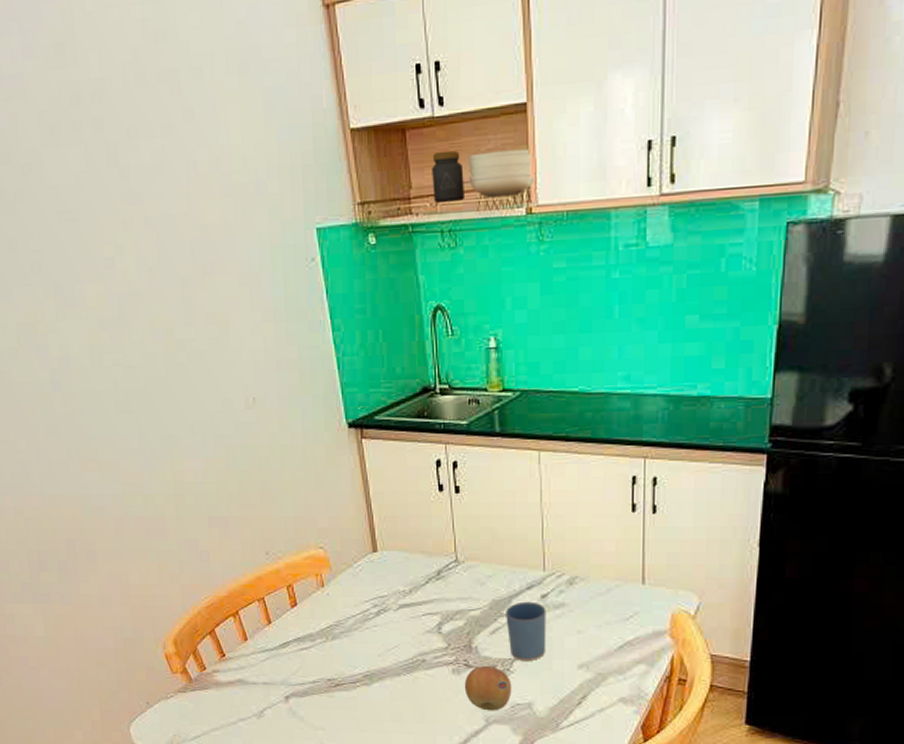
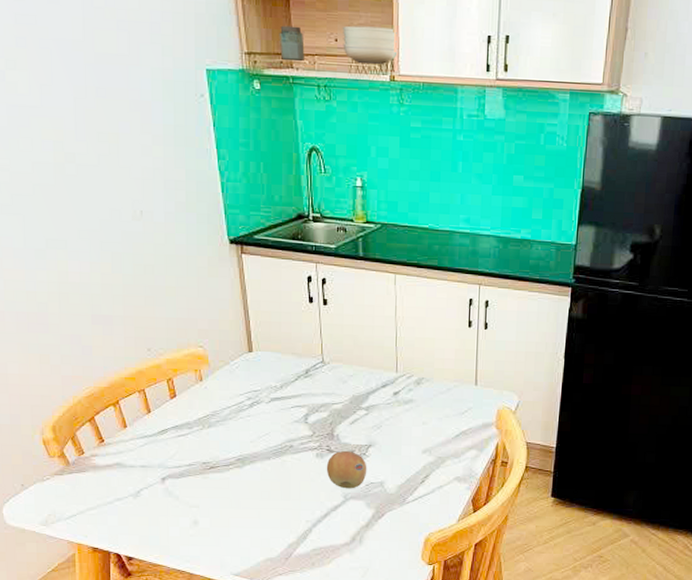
peanut butter: none [395,163,425,207] -> present [279,25,305,62]
jar: present [432,150,464,203] -> none [311,19,339,63]
mug: present [506,601,546,661] -> none [363,397,398,447]

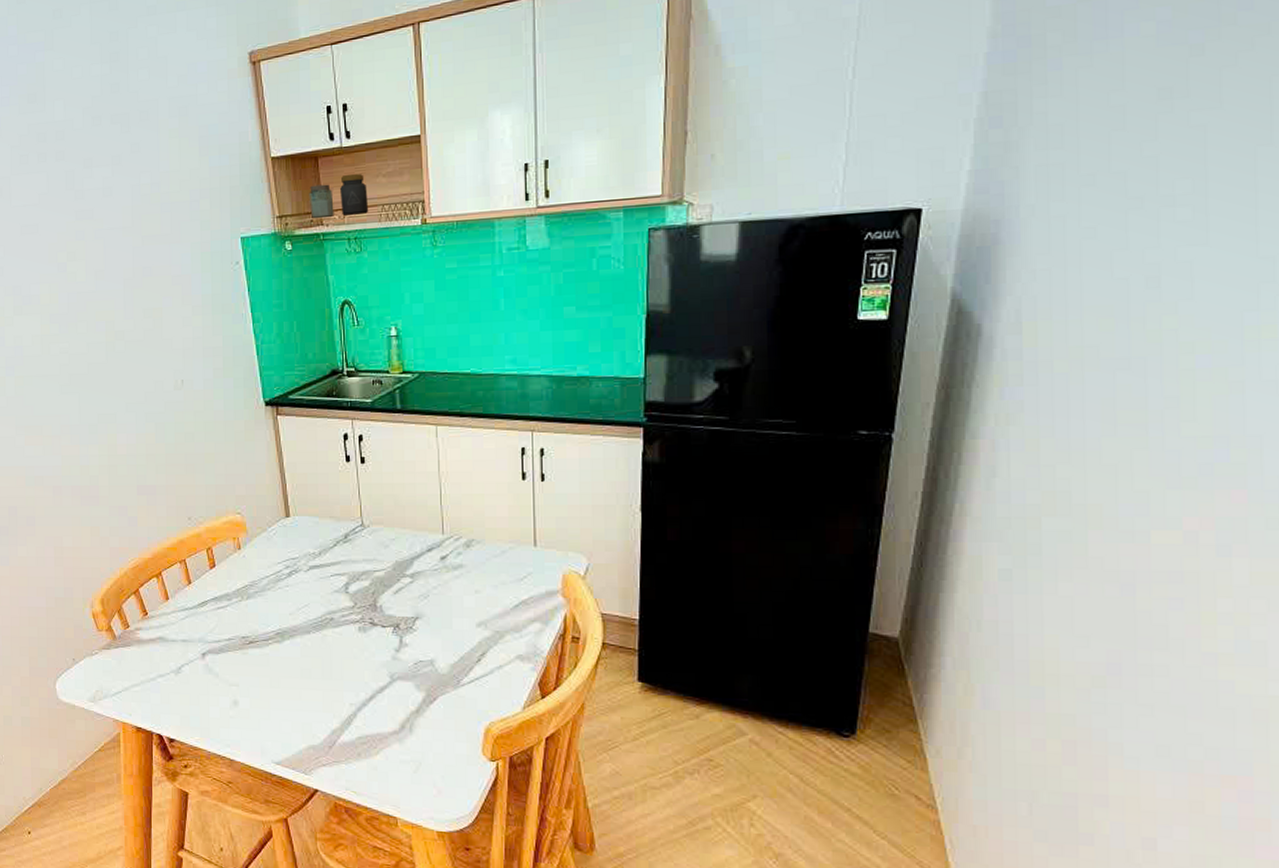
jar: none [311,19,339,63] -> present [340,173,368,216]
fruit: present [326,450,367,489] -> none [369,623,415,668]
bowl: present [342,25,398,65] -> none [370,171,429,212]

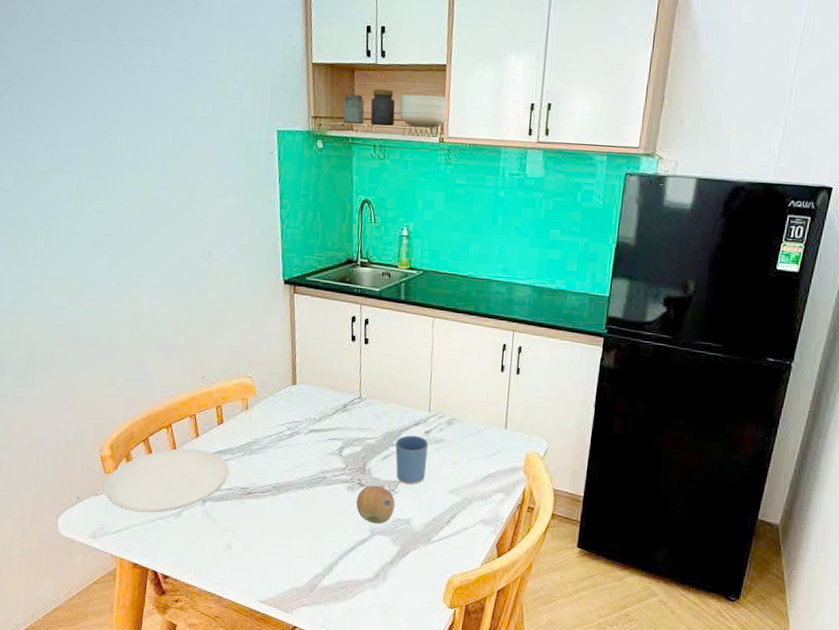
plate: none [98,597,228,671] -> present [103,448,230,513]
fruit: none [369,623,415,668] -> present [356,485,396,524]
bowl: none [370,171,429,212] -> present [398,94,448,129]
mug: none [408,563,447,619] -> present [395,435,429,484]

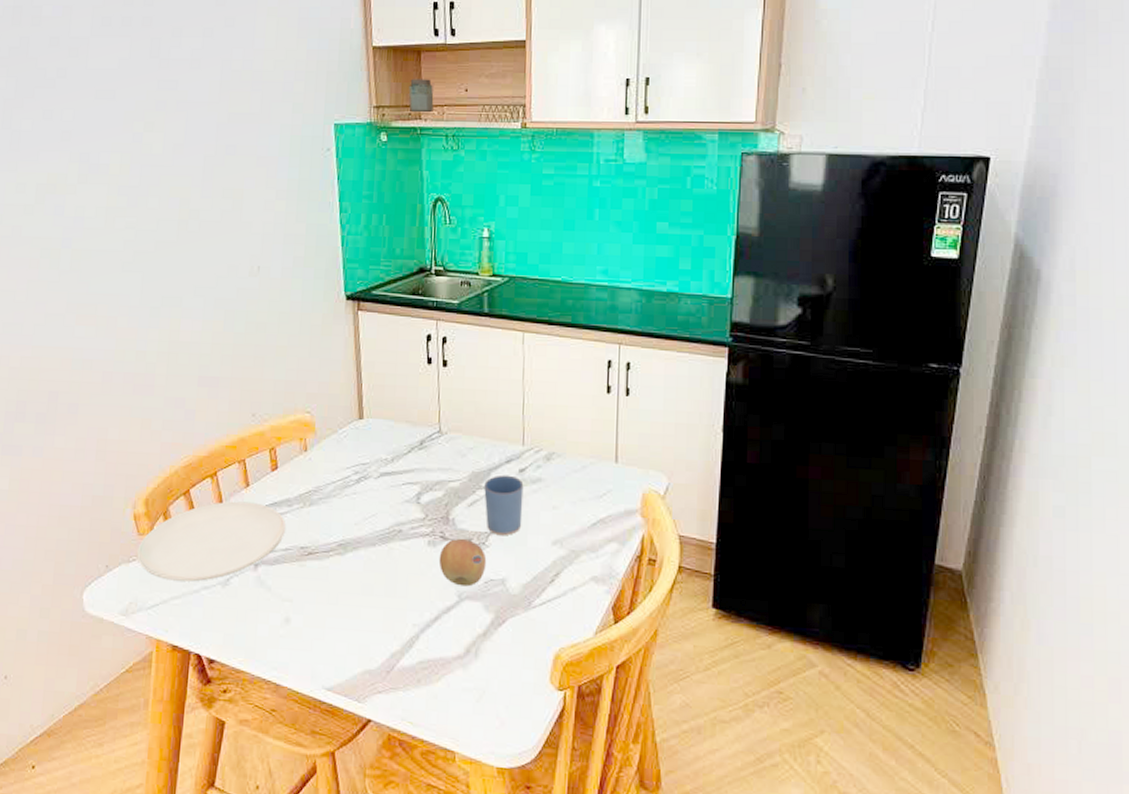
jar: present [370,89,395,126] -> none [441,71,469,112]
bowl: present [398,94,448,129] -> none [472,75,530,113]

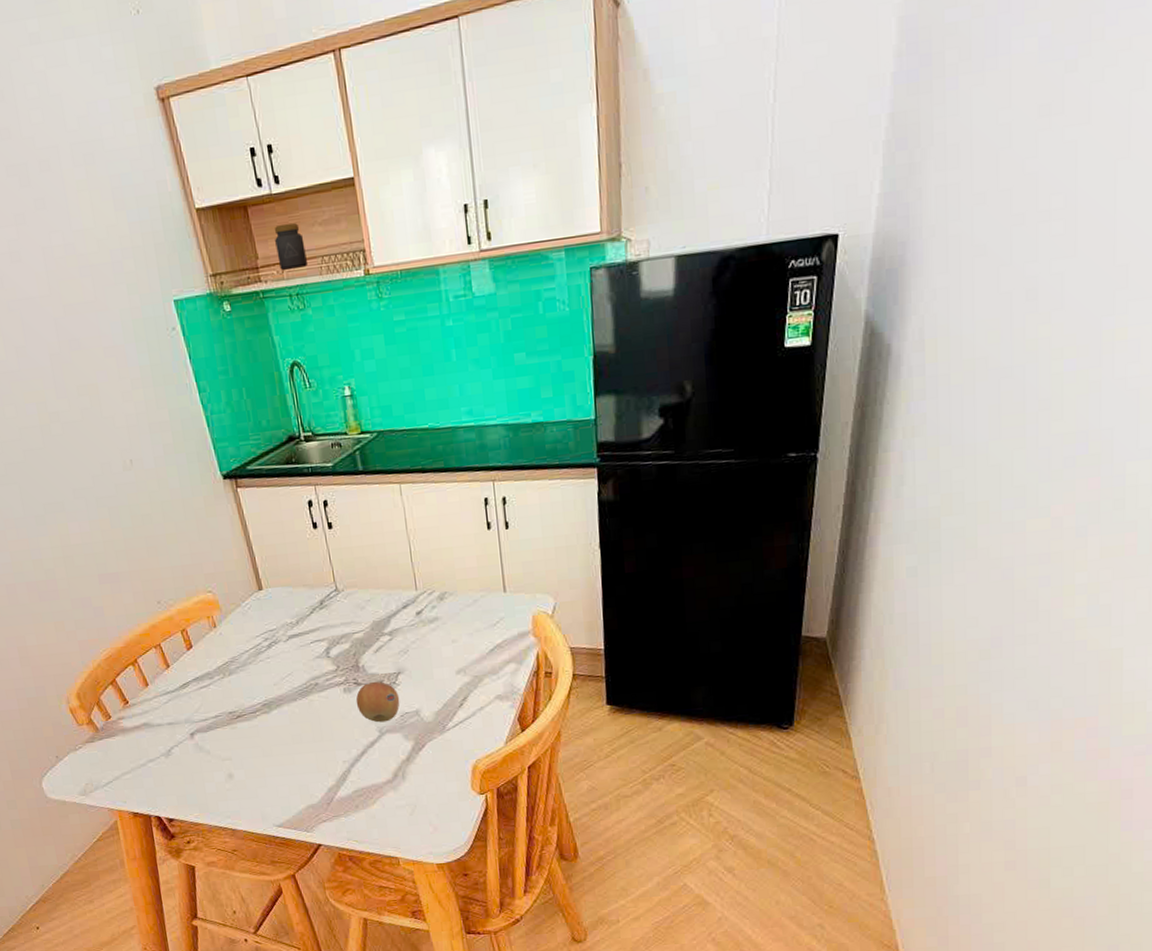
plate: present [137,501,287,582] -> none [81,680,212,760]
peanut butter: present [408,79,434,113] -> none [241,236,272,276]
jar: none [441,71,469,112] -> present [275,223,307,270]
mug: present [484,475,524,535] -> none [386,619,426,673]

